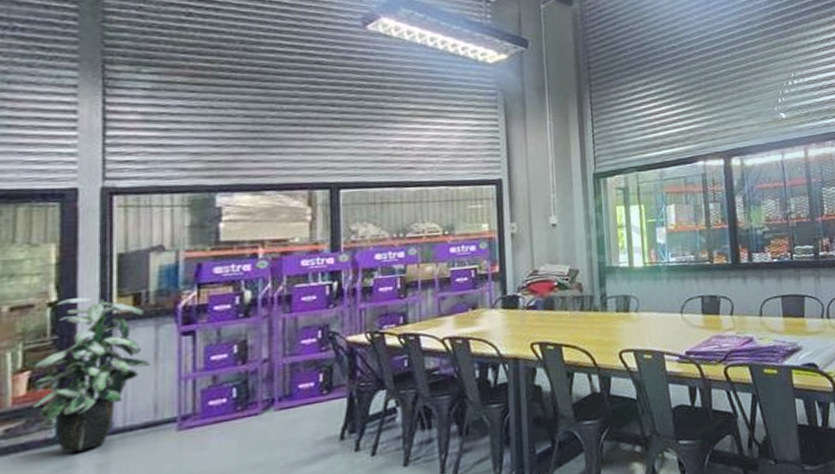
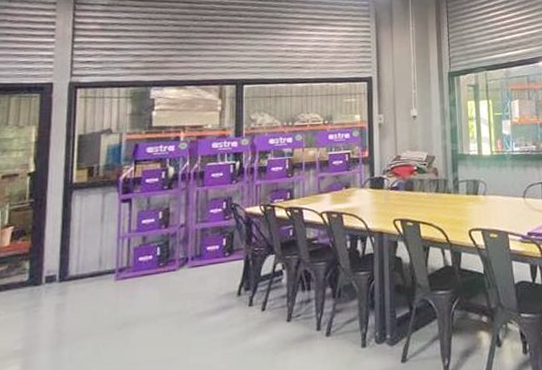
indoor plant: present [23,297,150,453] -> none [8,169,97,294]

